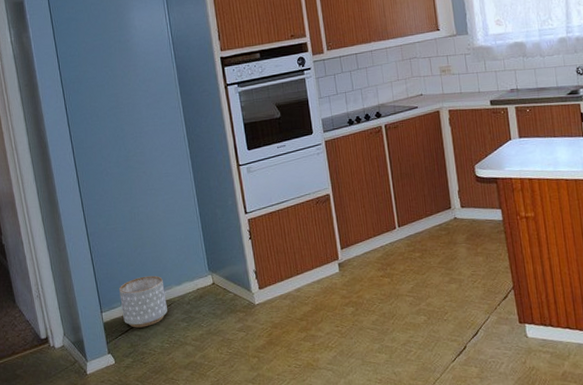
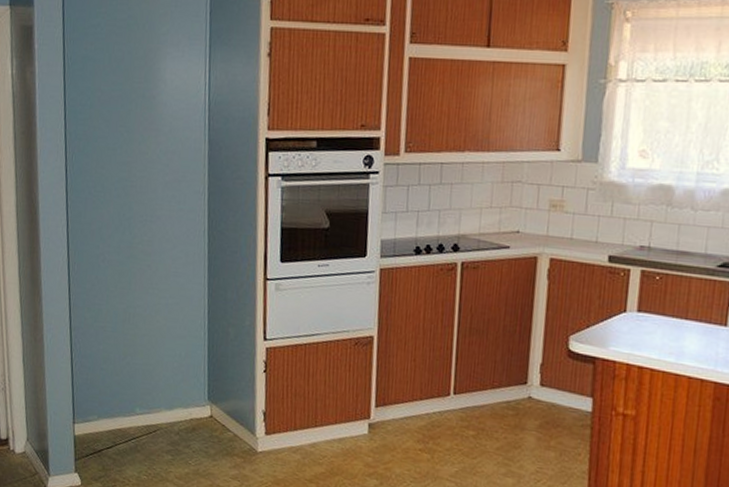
planter: present [119,275,167,328] -> none [97,391,152,451]

